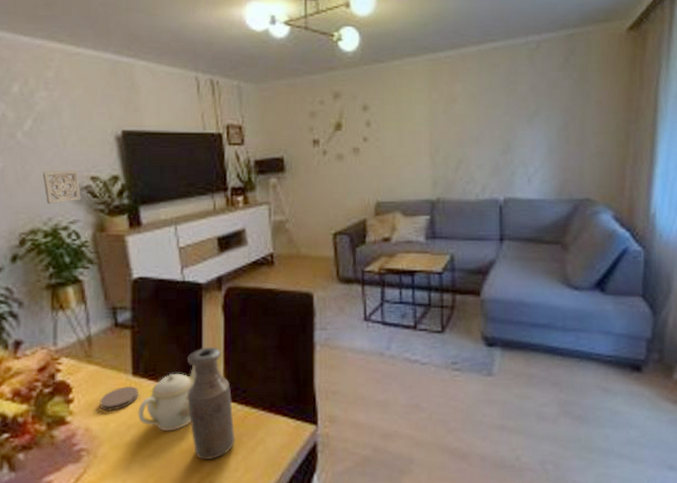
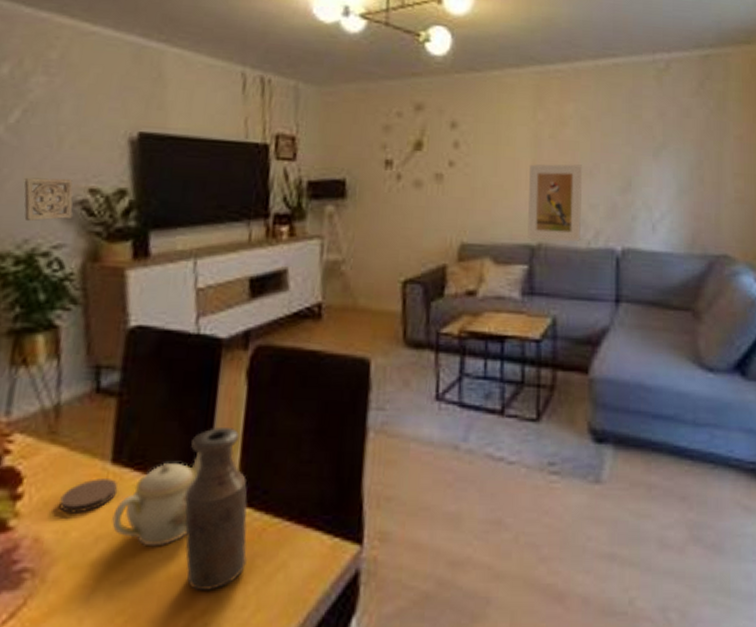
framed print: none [427,133,471,195] -> present [527,163,583,241]

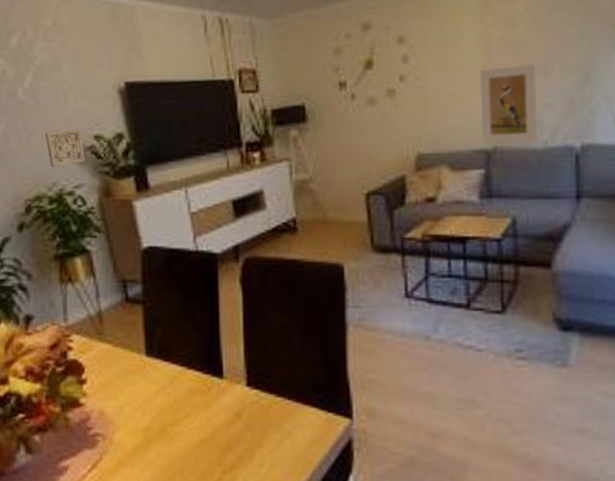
coaster: present [59,478,118,514] -> none [113,368,154,394]
teapot: present [112,453,201,547] -> none [153,347,213,419]
bottle: present [184,427,247,590] -> none [204,326,259,452]

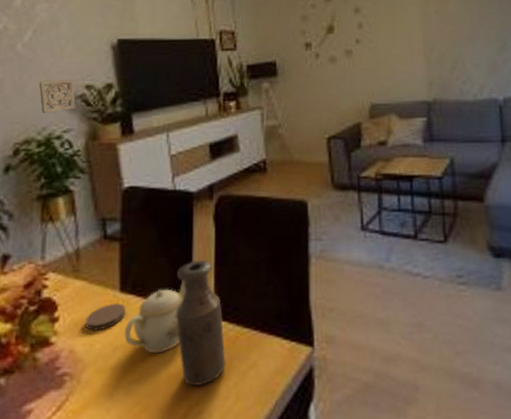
coaster: none [113,368,154,394] -> present [85,303,126,331]
teapot: none [153,347,213,419] -> present [124,281,185,354]
bottle: none [204,326,259,452] -> present [176,260,226,386]
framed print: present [479,64,537,143] -> none [420,32,468,96]

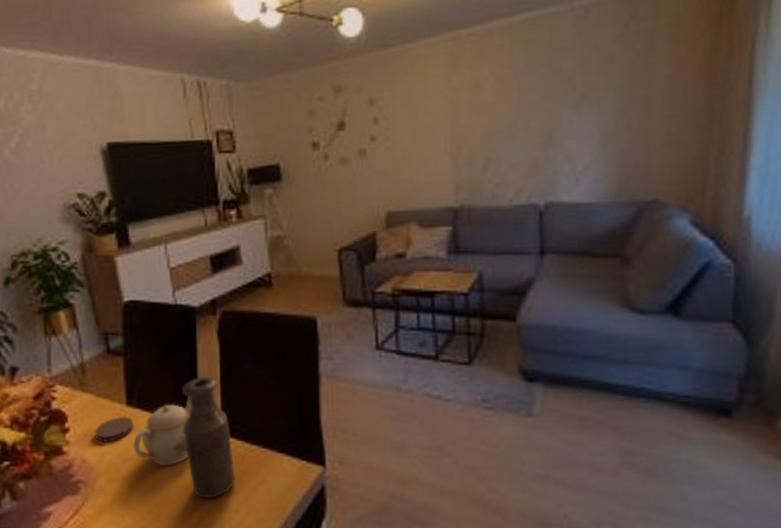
wall ornament: present [39,79,75,114] -> none [30,187,69,225]

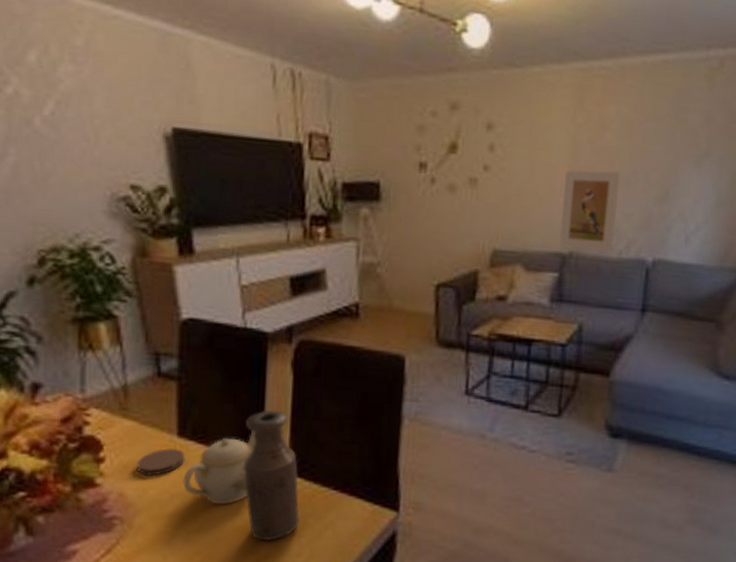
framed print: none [447,125,502,201] -> present [559,170,621,251]

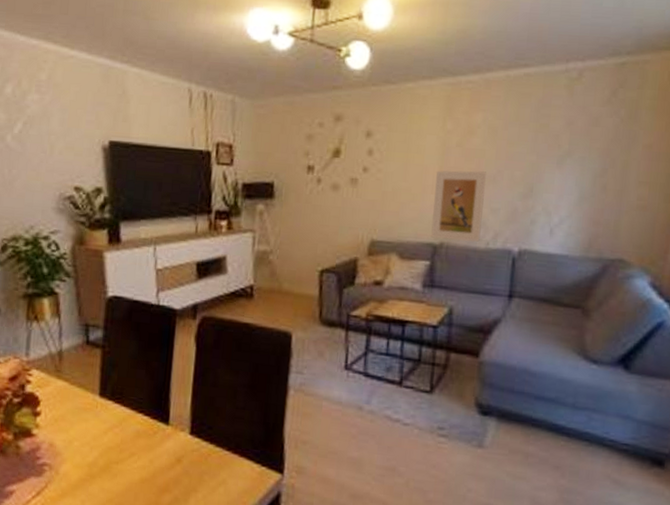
coaster: present [137,448,185,476] -> none [65,406,105,430]
teapot: present [183,431,255,505] -> none [101,394,162,459]
bottle: present [244,410,300,541] -> none [151,376,197,494]

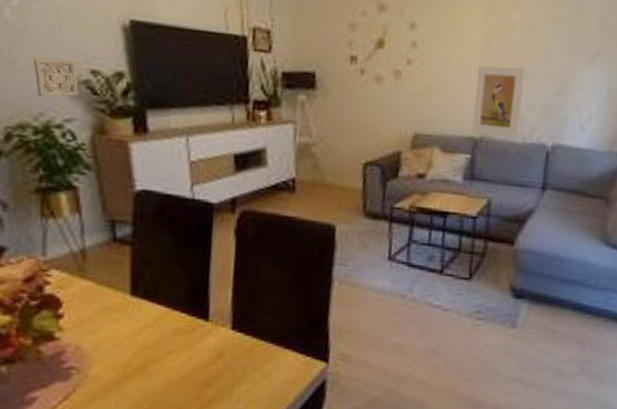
wall ornament: none [28,177,64,212] -> present [33,57,79,97]

